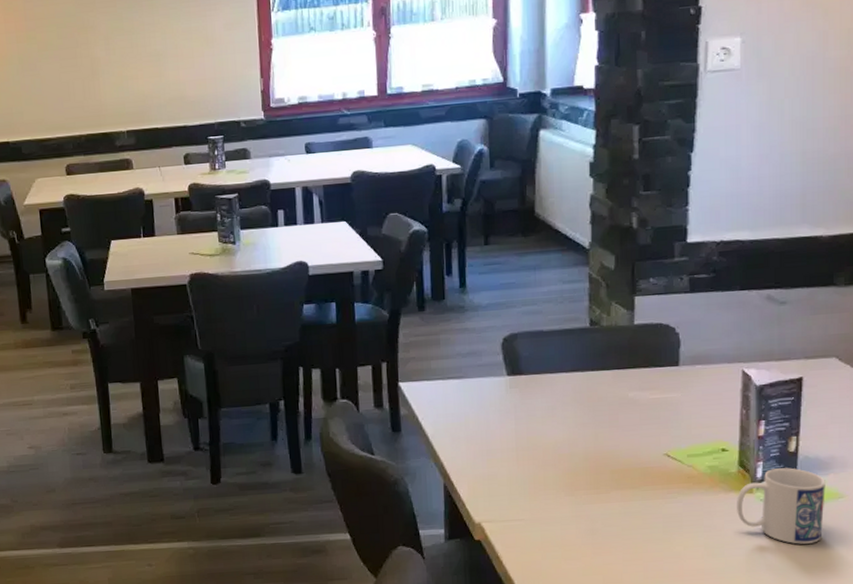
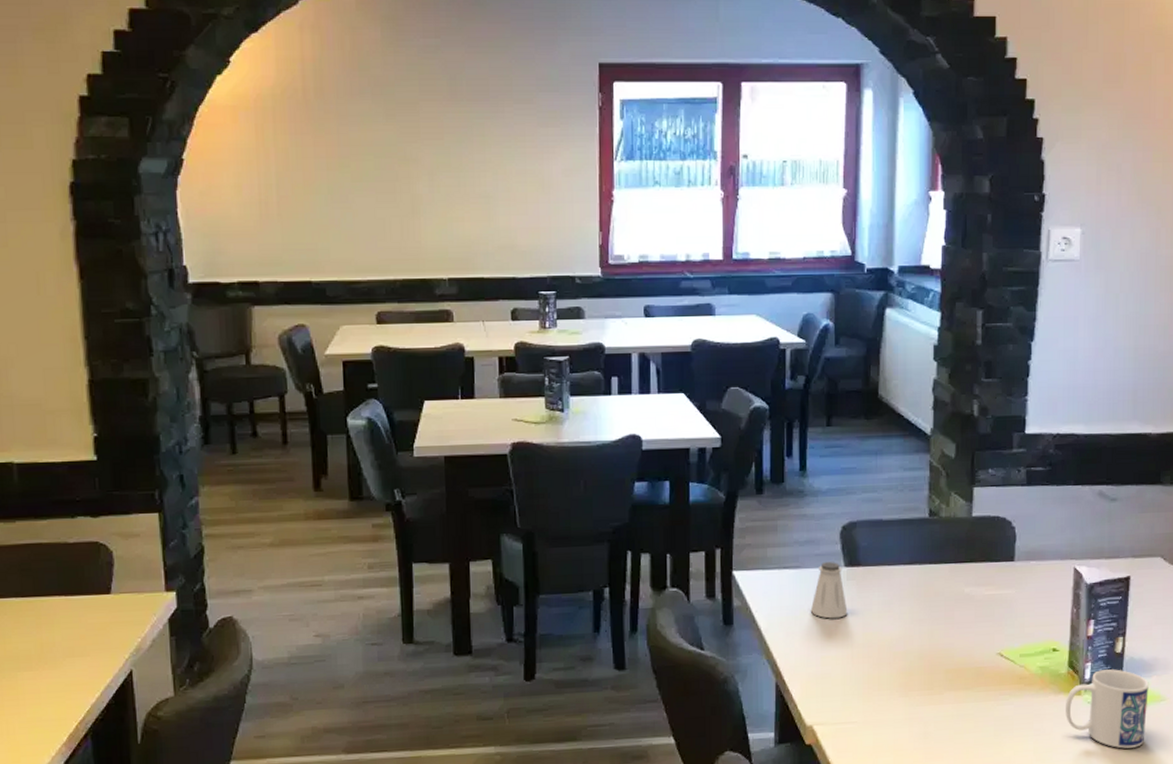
saltshaker: none [474,371,512,425] -> present [810,562,848,619]

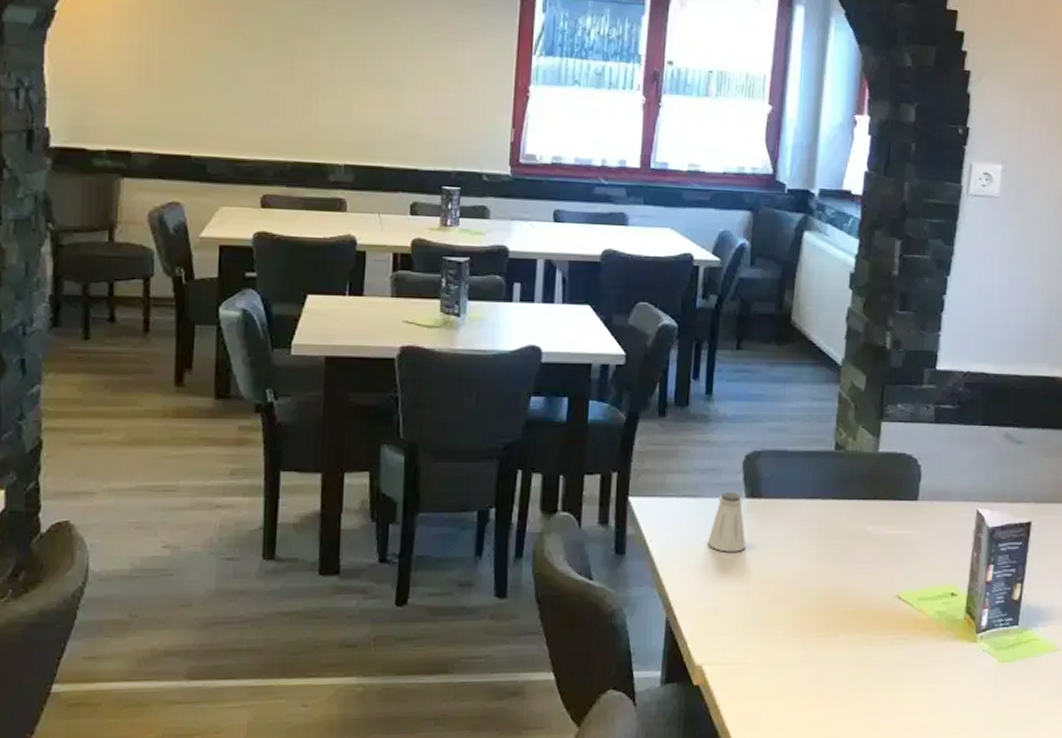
mug: present [1066,669,1149,749] -> none [960,617,1044,699]

